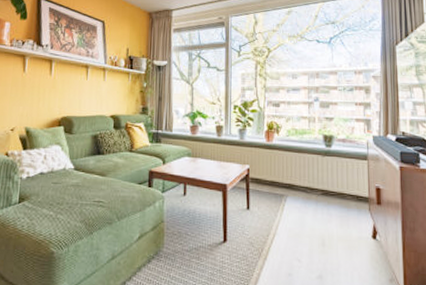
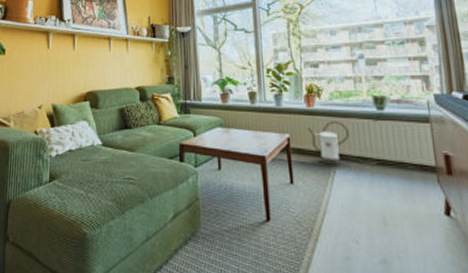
watering can: none [265,155,300,194] -> present [307,121,349,165]

